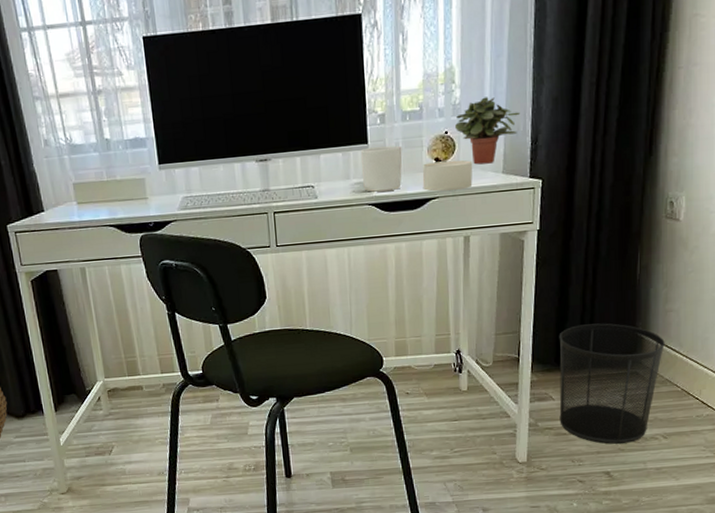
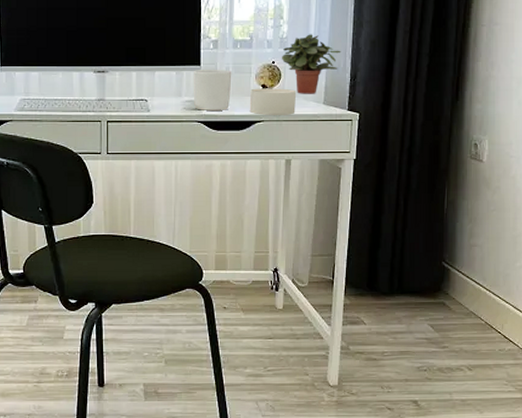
waste bin: present [559,323,665,444] -> none [370,252,470,373]

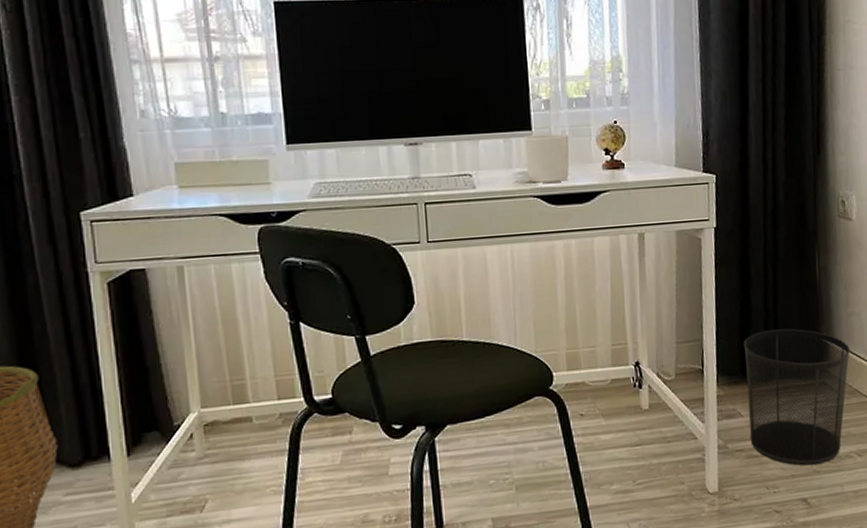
candle: present [249,88,297,116] -> none [592,151,645,185]
potted plant: present [281,34,342,94] -> none [623,88,690,157]
waste bin: none [370,252,470,373] -> present [743,328,850,466]

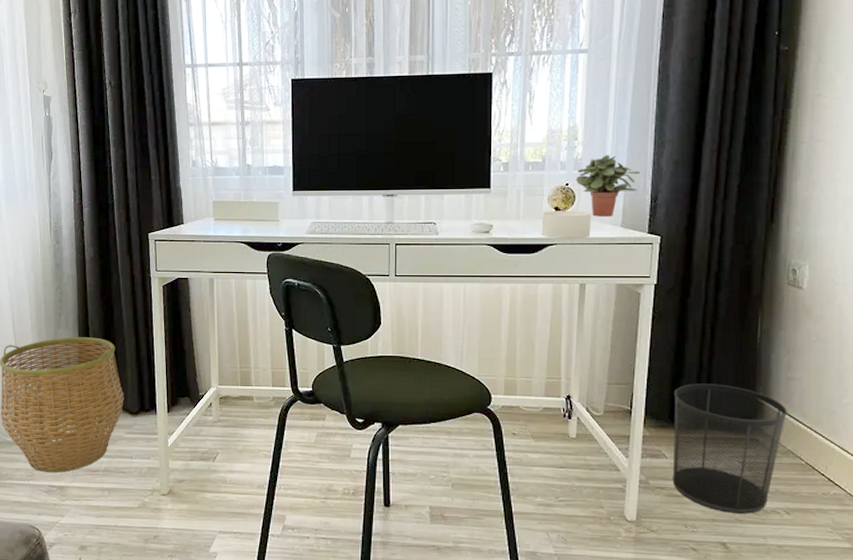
mug: present [524,133,570,183] -> none [482,192,523,233]
candle: none [592,151,645,185] -> present [541,211,592,239]
potted plant: none [623,88,690,157] -> present [575,155,641,217]

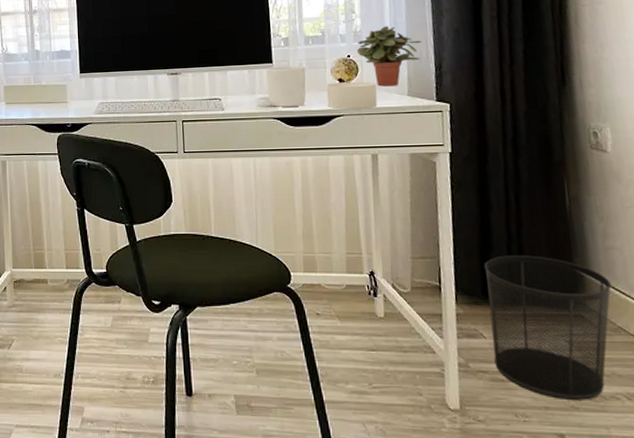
mug: none [482,192,523,233] -> present [266,66,307,107]

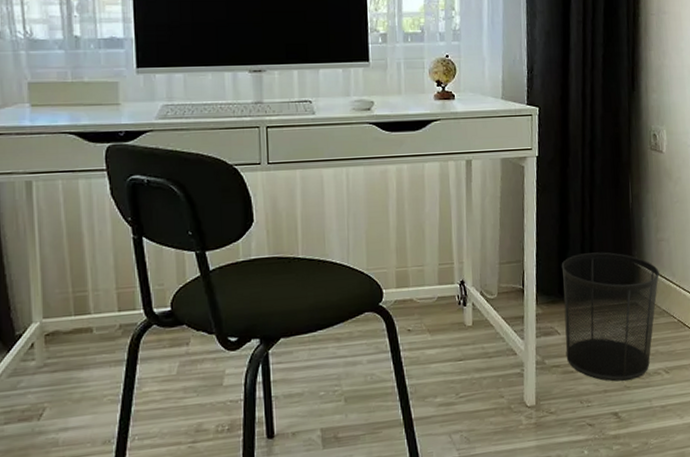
mug: present [266,66,307,107] -> none [362,65,404,111]
candle: present [326,81,378,110] -> none [424,83,474,114]
potted plant: present [356,26,422,87] -> none [455,25,517,89]

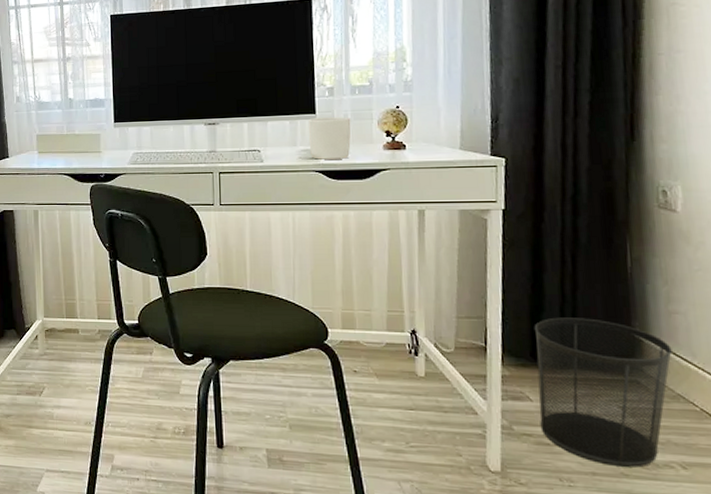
mug: none [362,65,404,111] -> present [308,117,352,160]

